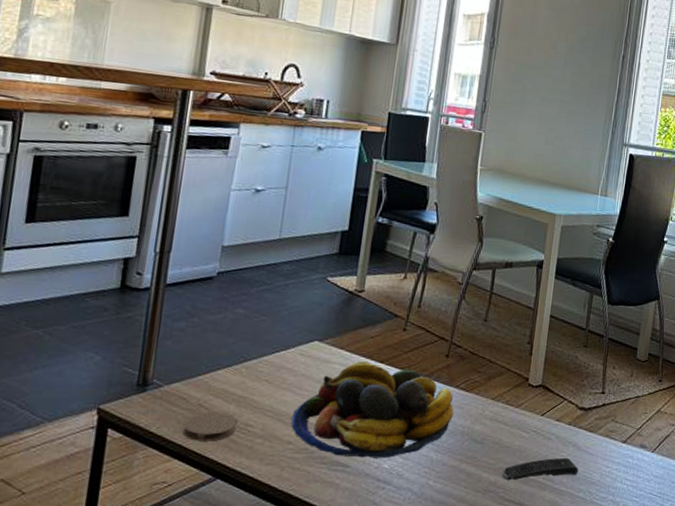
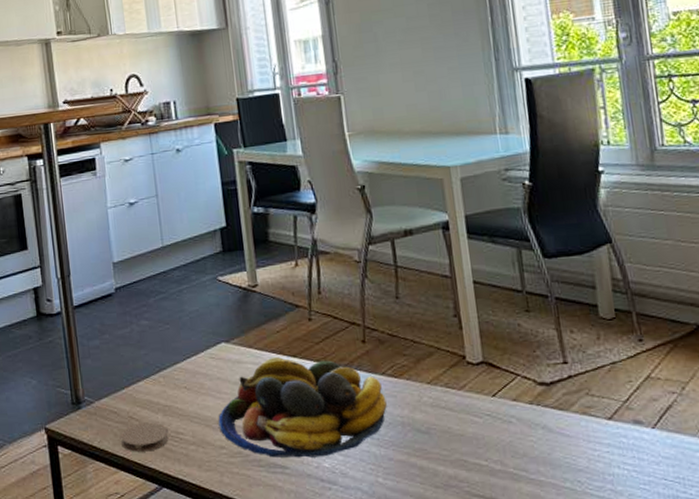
remote control: present [501,457,579,481] -> none [460,442,558,473]

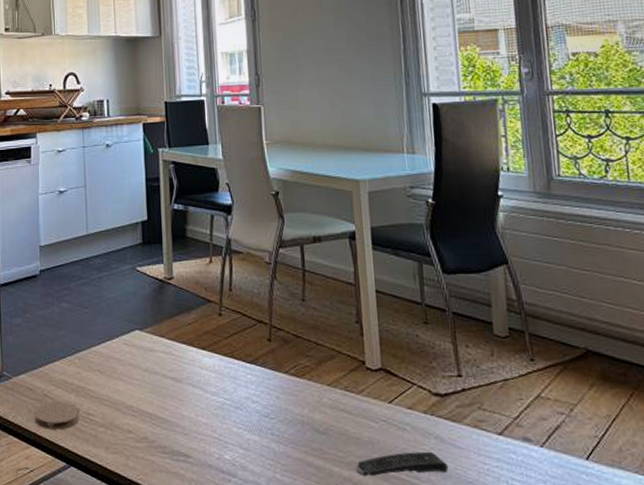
fruit bowl: present [218,357,387,458] -> none [127,348,288,449]
remote control: none [460,442,558,473] -> present [355,451,449,477]

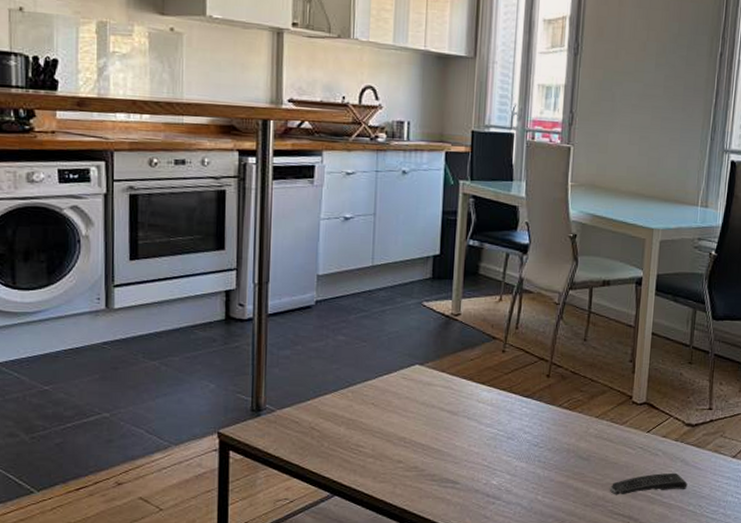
coaster: present [34,401,80,430] -> none [298,434,348,461]

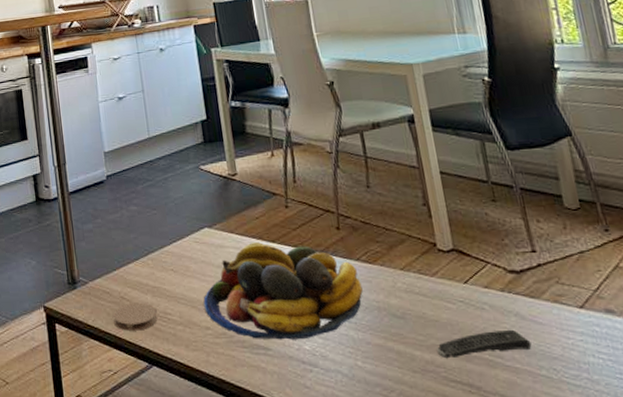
coaster: none [298,434,348,461] -> present [113,302,158,331]
fruit bowl: none [400,383,558,475] -> present [203,242,363,340]

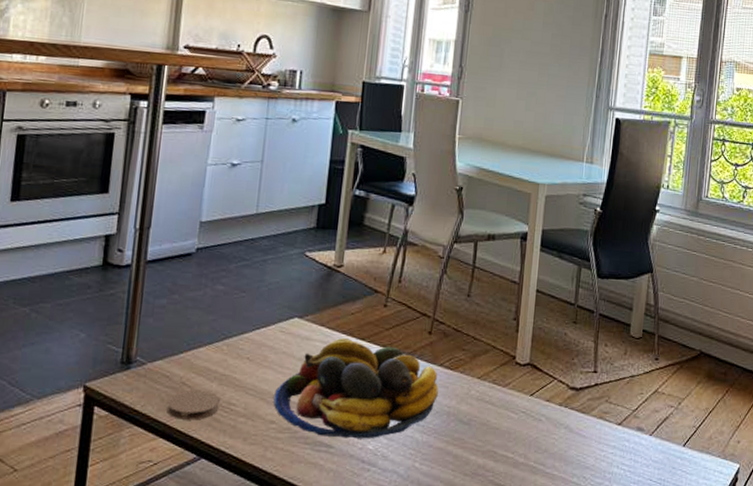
remote control: present [436,329,532,359] -> none [490,440,572,464]

